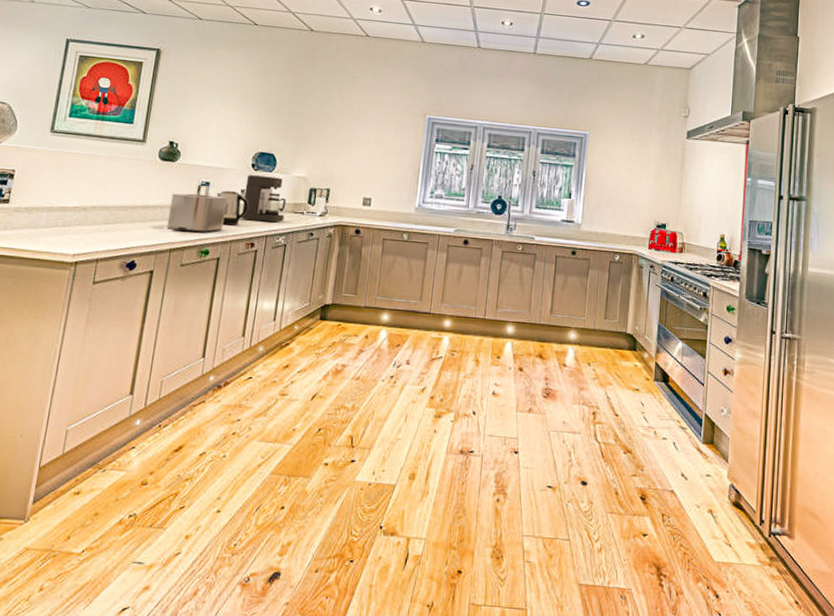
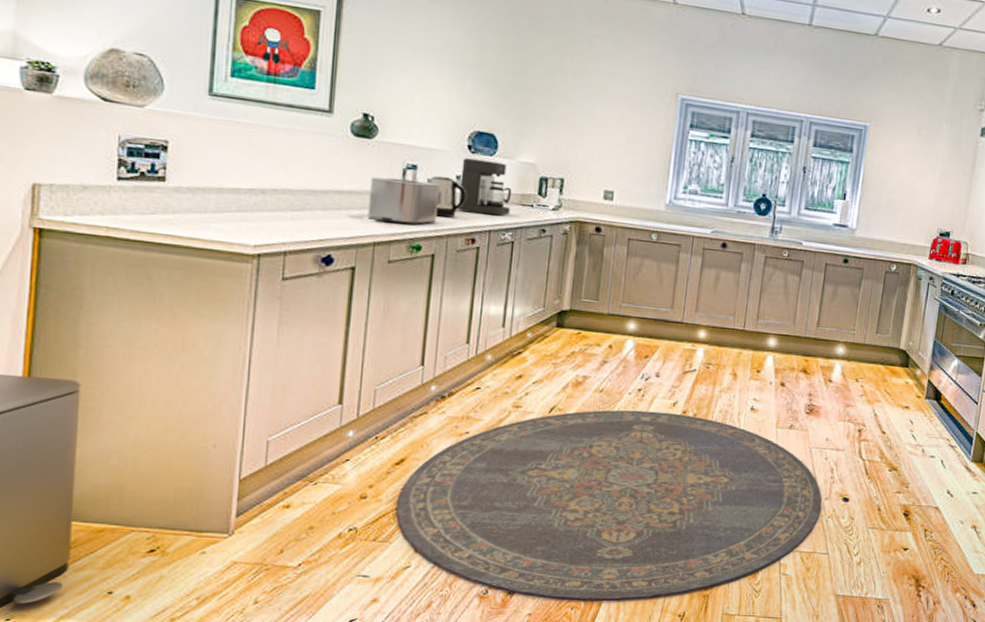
rug: none [171,396,562,591] -> present [396,410,822,602]

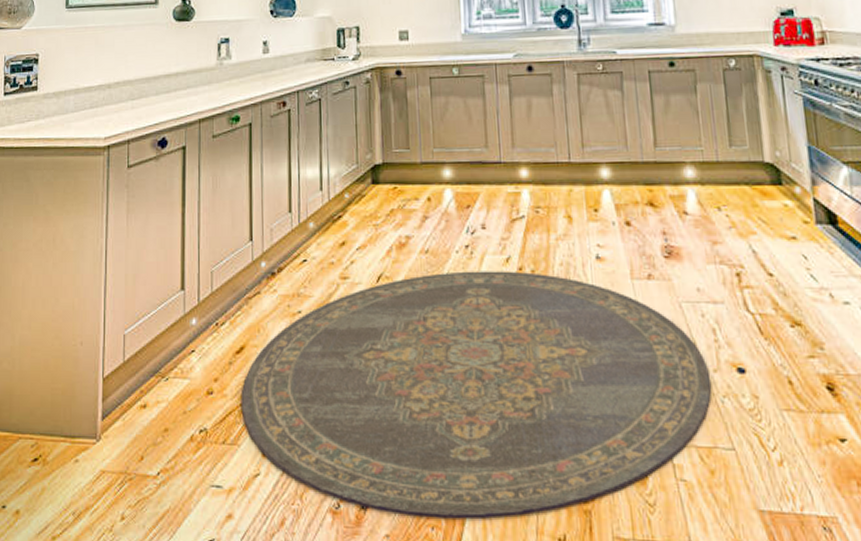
toaster: present [367,177,440,226] -> none [192,52,251,98]
kettle: present [426,175,467,218] -> none [238,44,274,85]
coffee maker: present [458,158,512,216] -> none [267,21,314,76]

